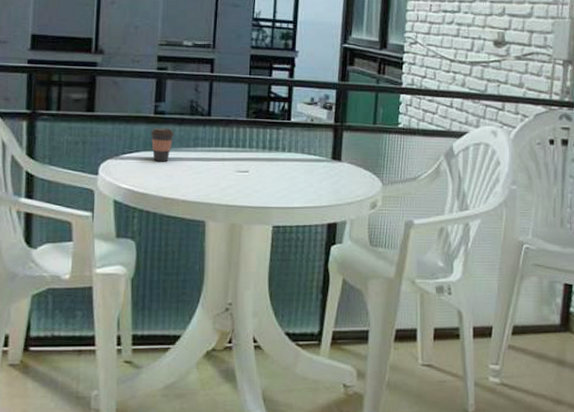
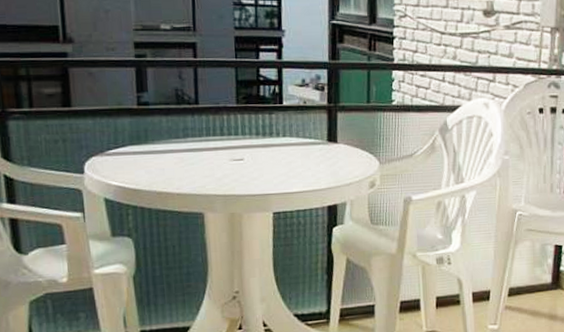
coffee cup: present [150,127,175,161] -> none [135,119,162,155]

